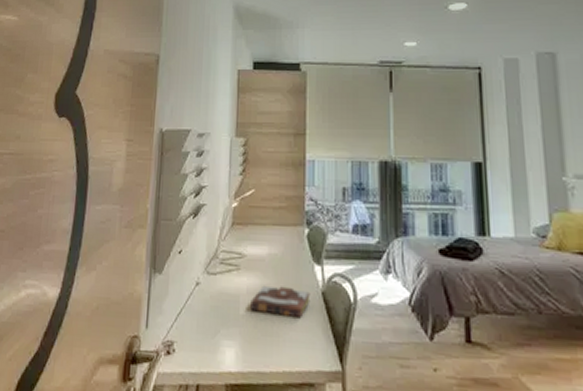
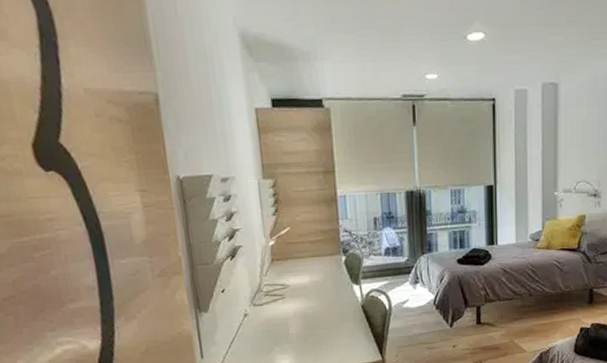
book: present [250,285,311,319] -> none [298,305,352,329]

